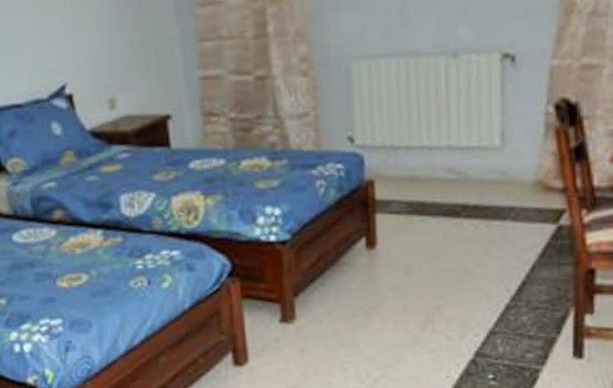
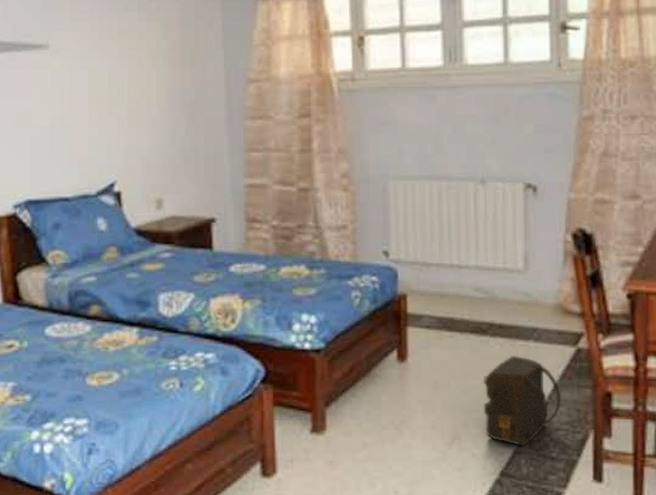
backpack: none [456,237,541,327] -> present [483,356,562,446]

